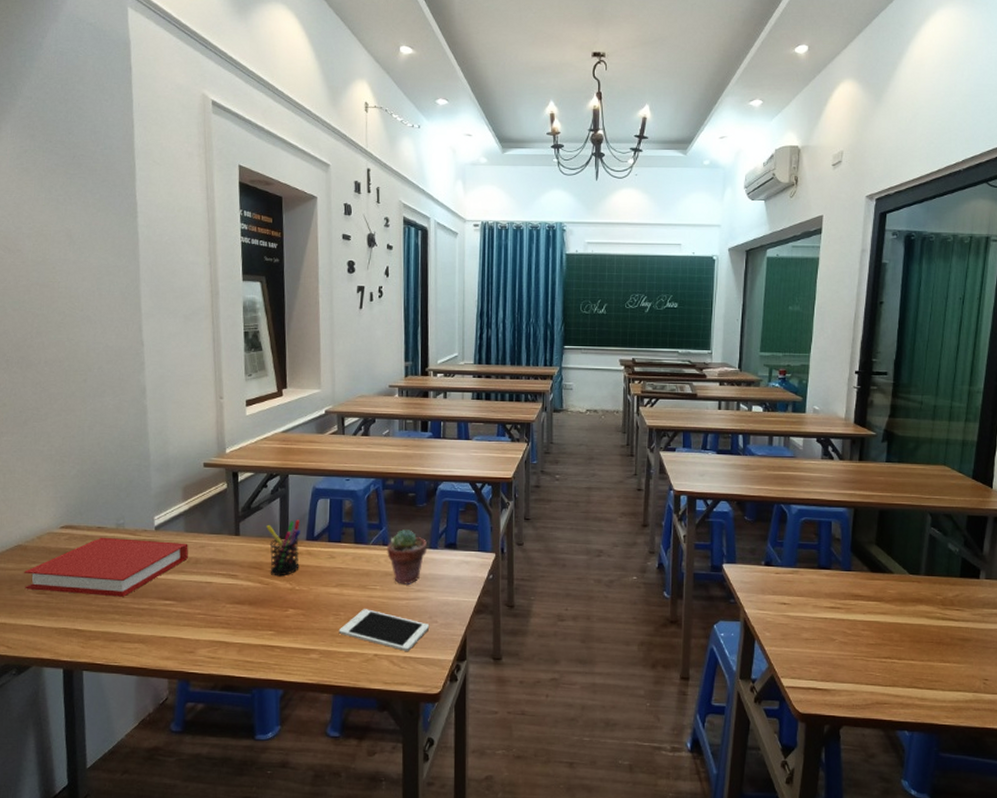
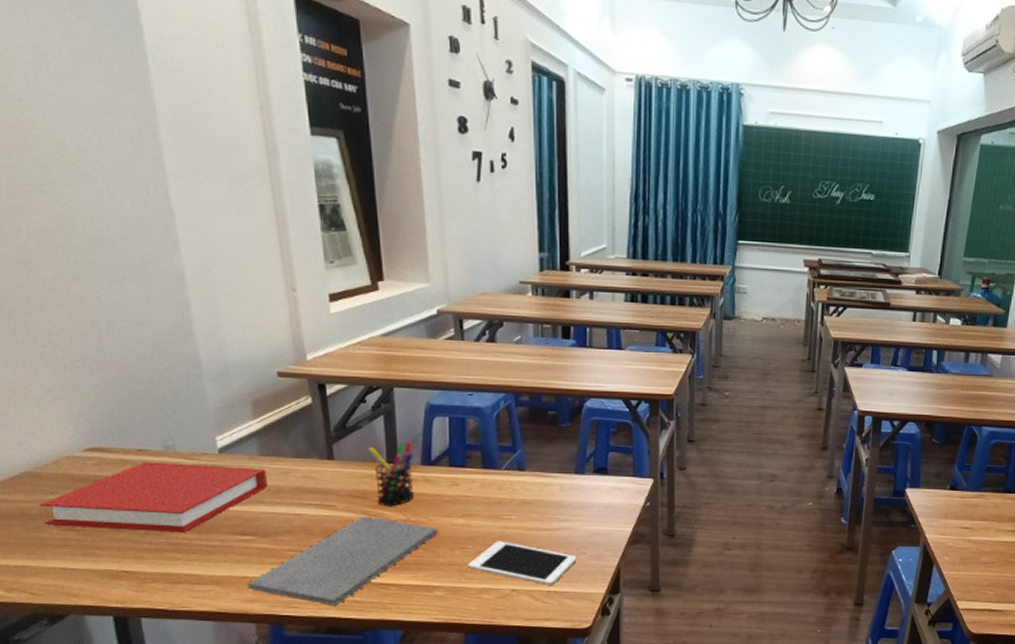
notepad: none [165,585,317,665] -> present [247,516,439,606]
potted succulent: present [386,529,427,586] -> none [522,452,571,515]

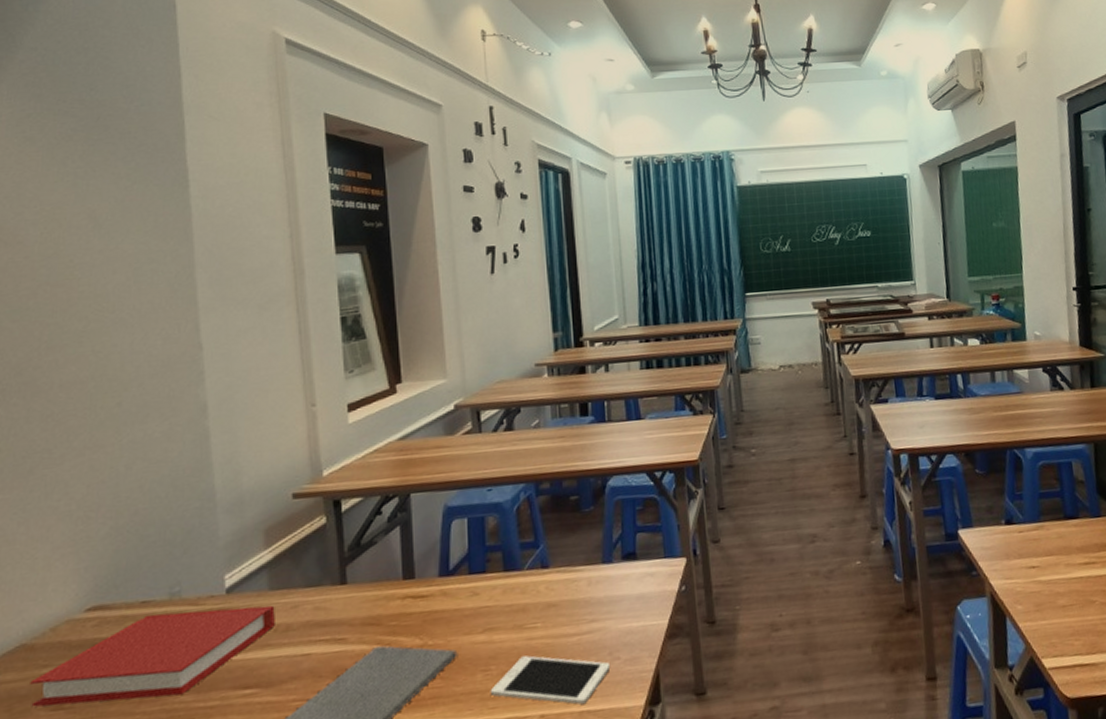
pen holder: present [368,441,414,507] -> none [383,551,432,632]

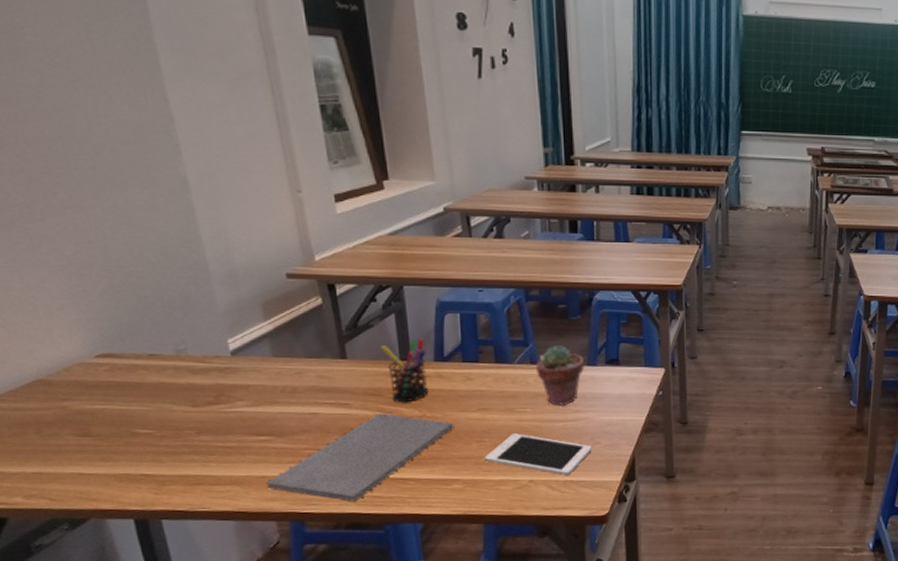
book: present [30,605,275,707] -> none [54,366,282,435]
pen holder: none [383,551,432,632] -> present [381,338,429,403]
potted succulent: none [546,543,599,617] -> present [535,345,584,407]

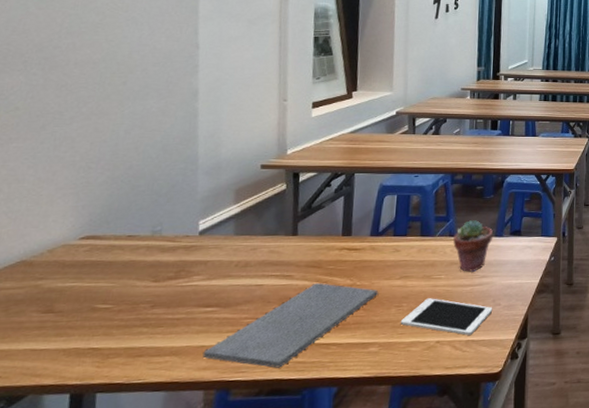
pen holder: present [381,338,429,403] -> none [327,216,365,274]

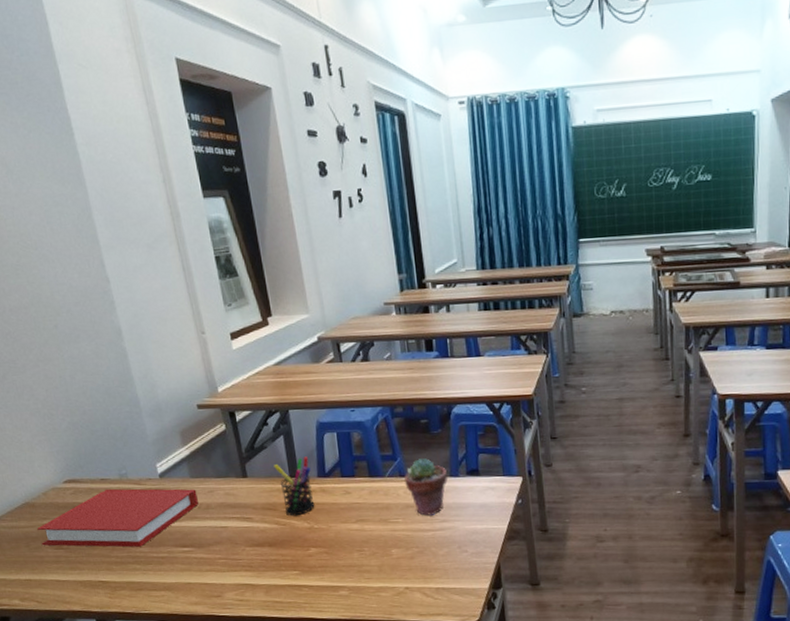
book: none [26,245,238,310] -> present [37,488,198,547]
notepad: present [202,283,379,368] -> none [191,526,338,606]
pen holder: none [327,216,365,274] -> present [274,456,315,516]
cell phone: present [400,298,493,335] -> none [365,543,460,582]

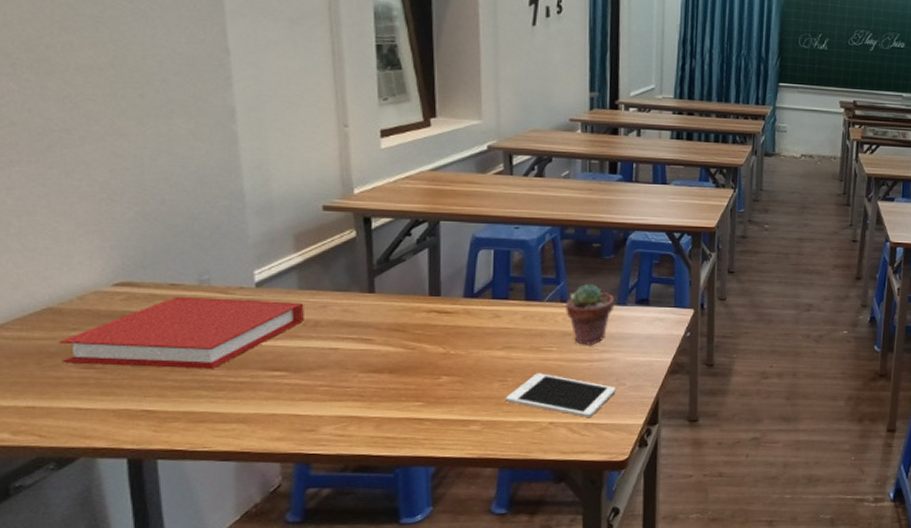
pen holder: present [274,456,315,516] -> none [411,273,456,340]
cell phone: none [365,543,460,582] -> present [505,373,616,417]

